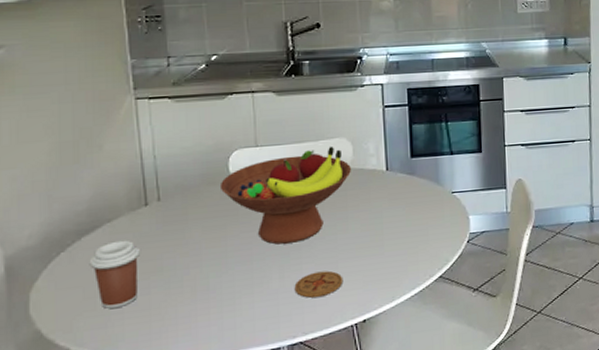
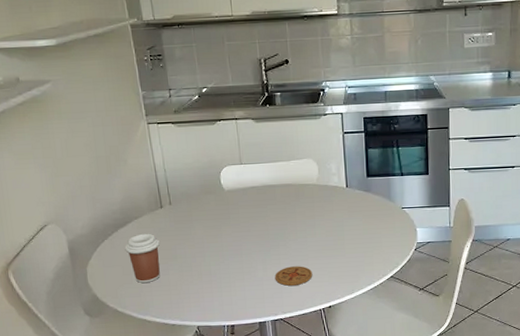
fruit bowl: present [219,146,351,245] -> none [214,165,317,243]

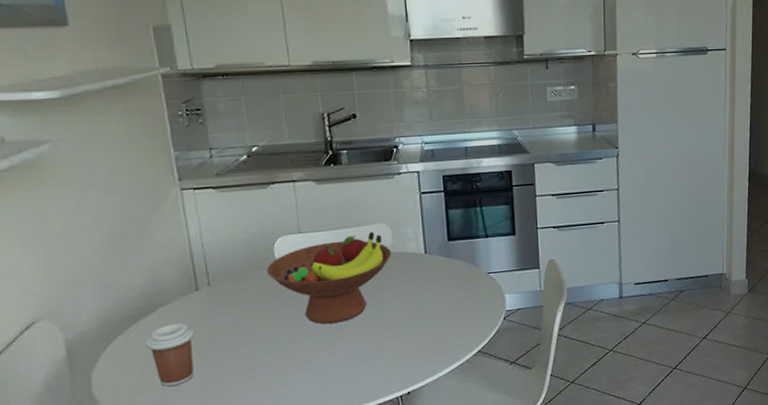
fruit bowl: none [214,165,317,243] -> present [266,231,391,324]
coaster: present [275,266,313,286] -> none [341,347,388,373]

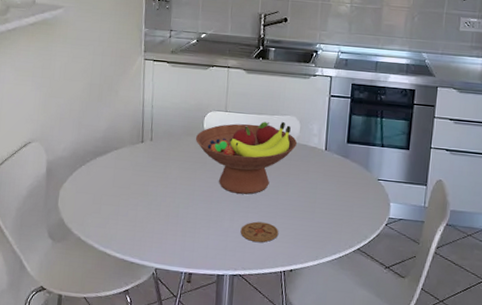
coffee cup: present [146,322,194,387] -> none [99,164,134,216]
coaster: none [341,347,388,373] -> present [240,221,279,243]

